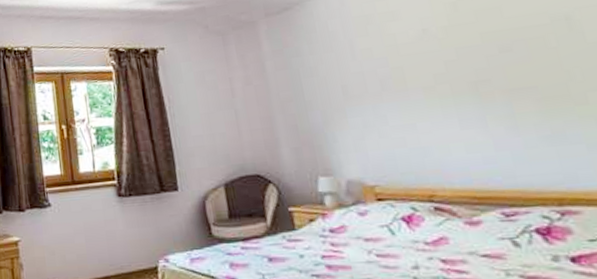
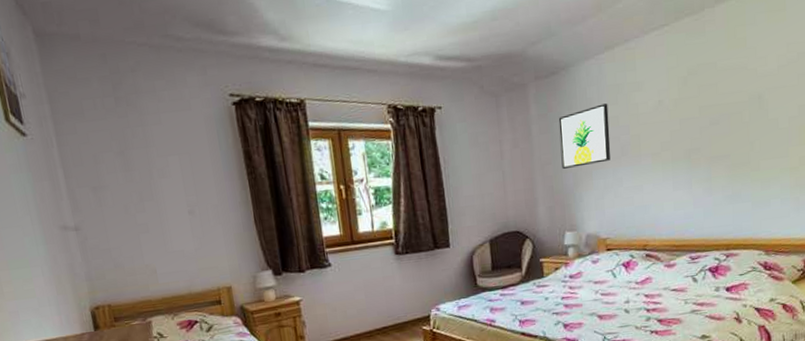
wall art: none [296,35,368,106] -> present [558,103,611,169]

